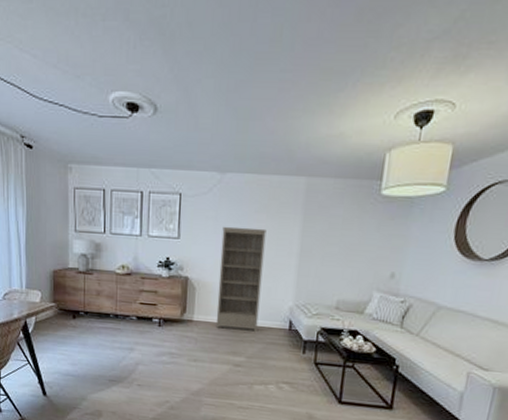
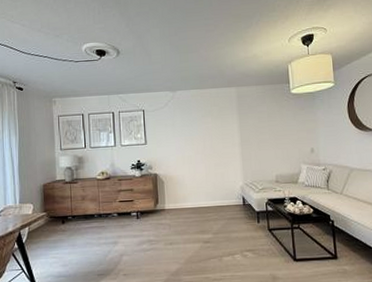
bookshelf: present [215,226,266,332] -> none [179,128,218,213]

